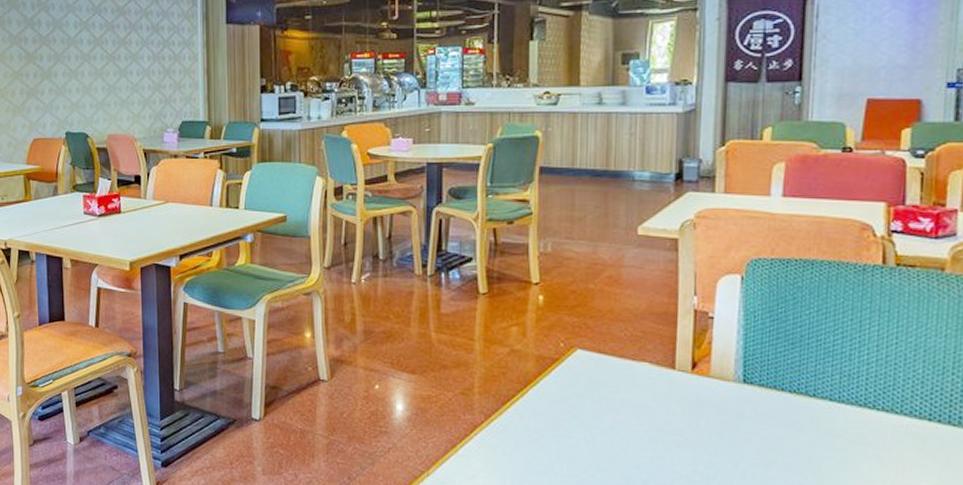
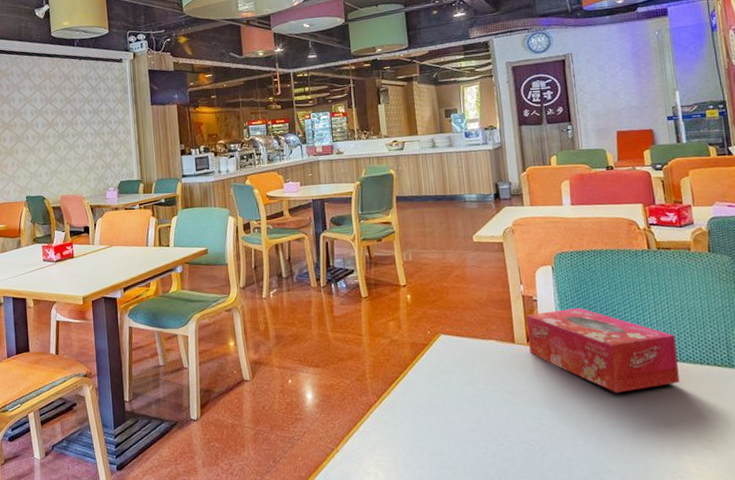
tissue box: none [694,332,900,445] -> present [526,308,680,393]

